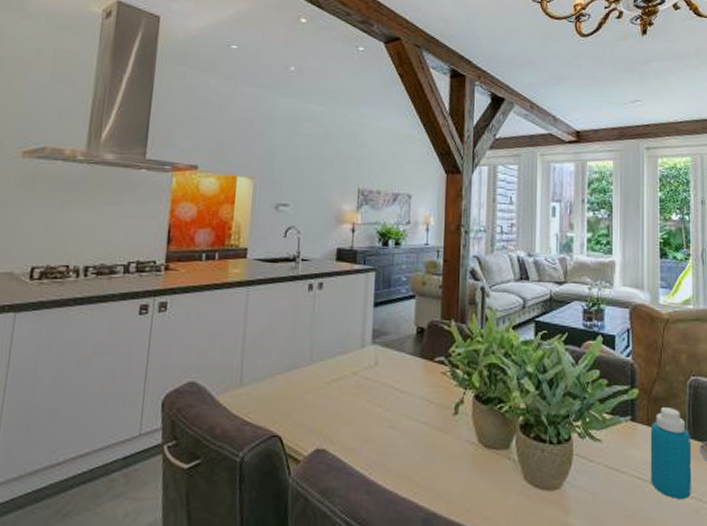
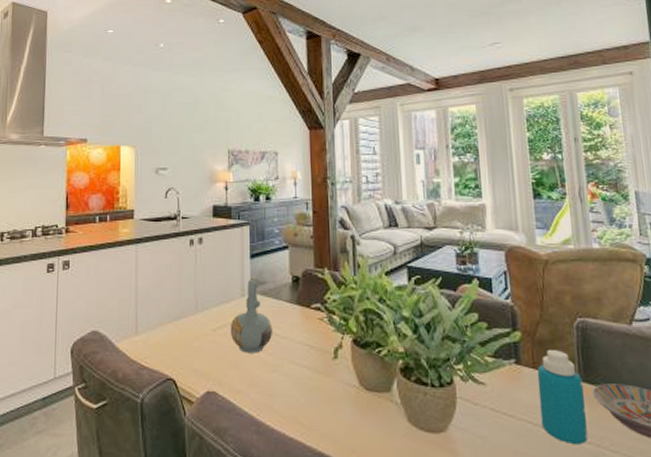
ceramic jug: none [346,330,393,408] -> present [230,280,273,353]

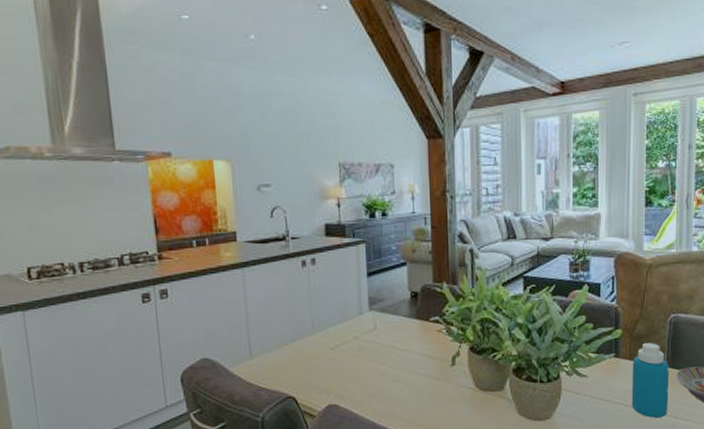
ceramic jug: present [230,280,273,353] -> none [349,298,393,367]

